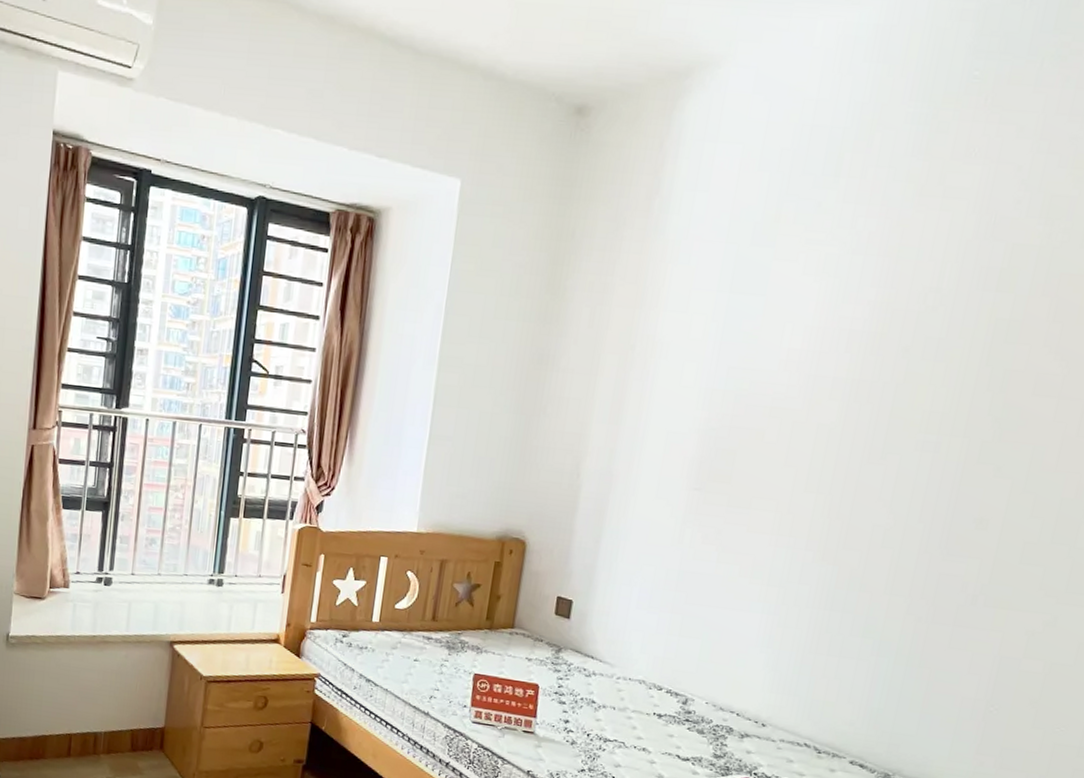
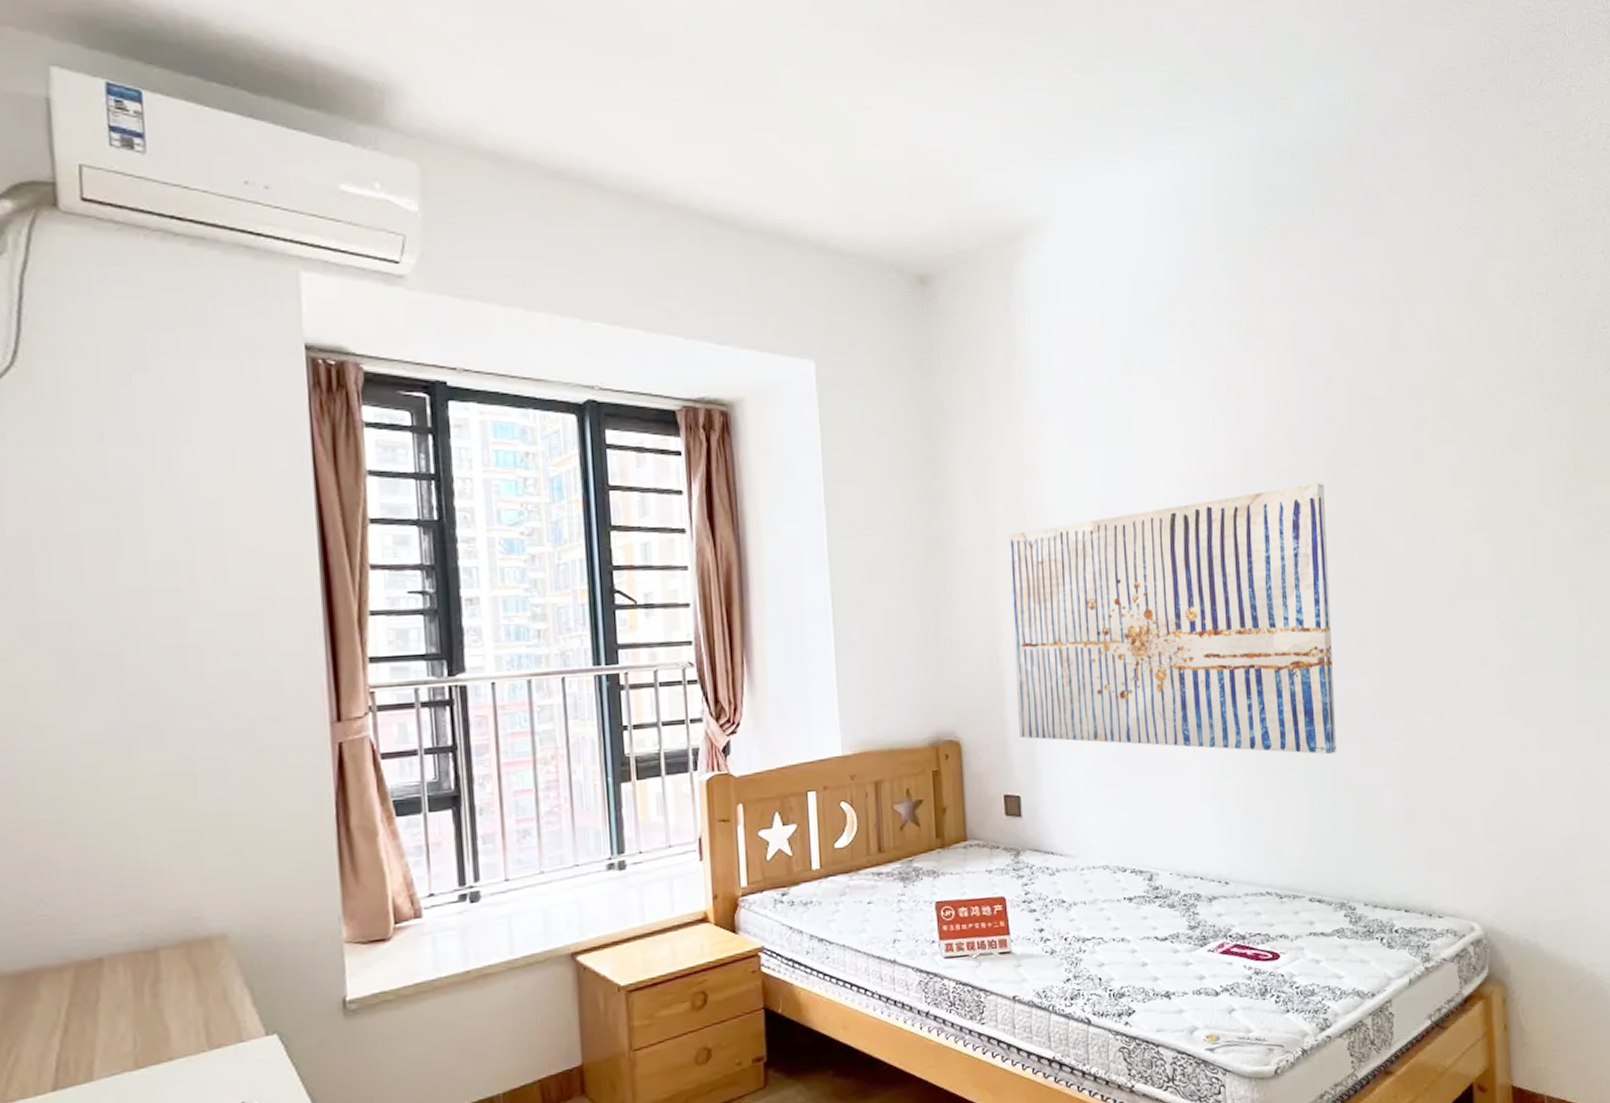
wall art: none [584,355,977,630] -> present [1008,483,1337,755]

